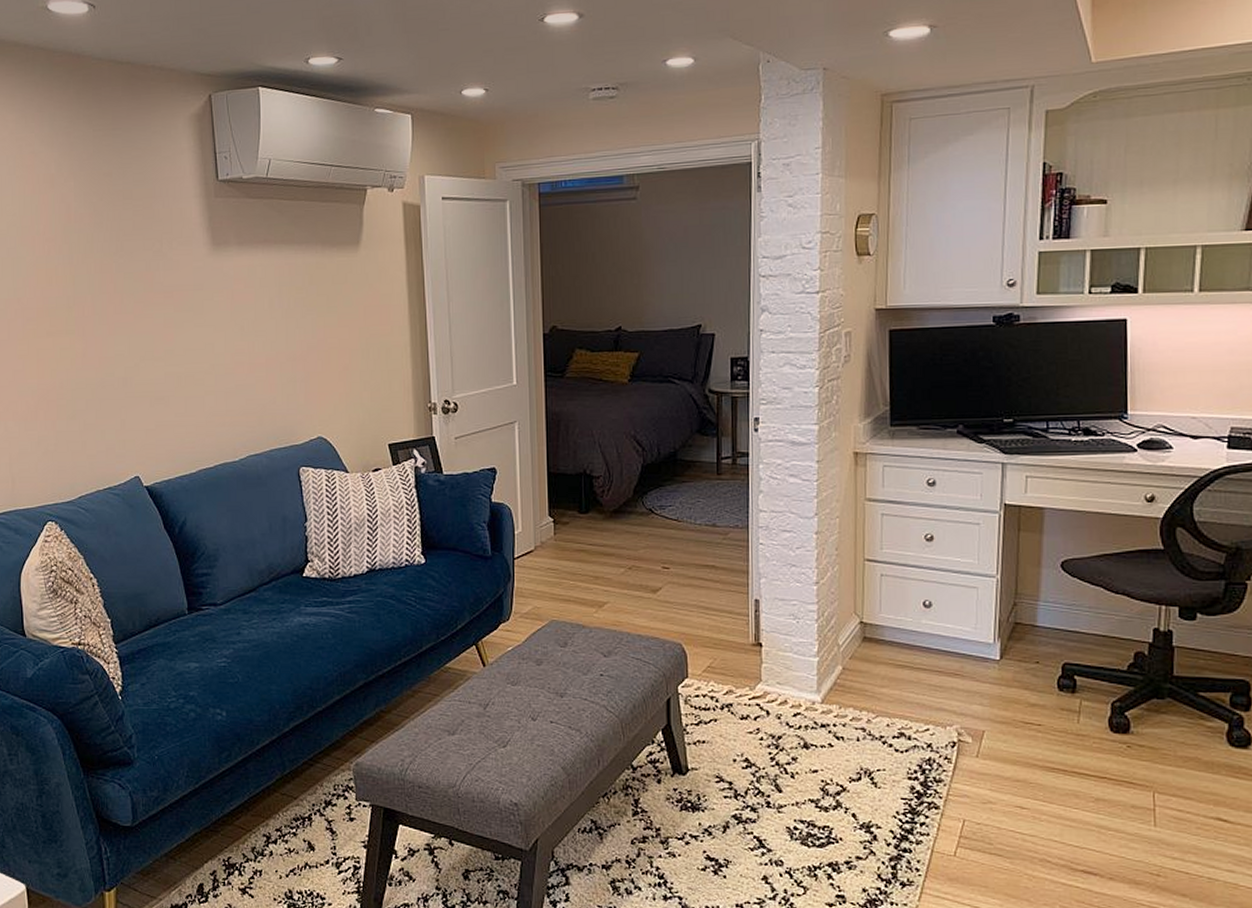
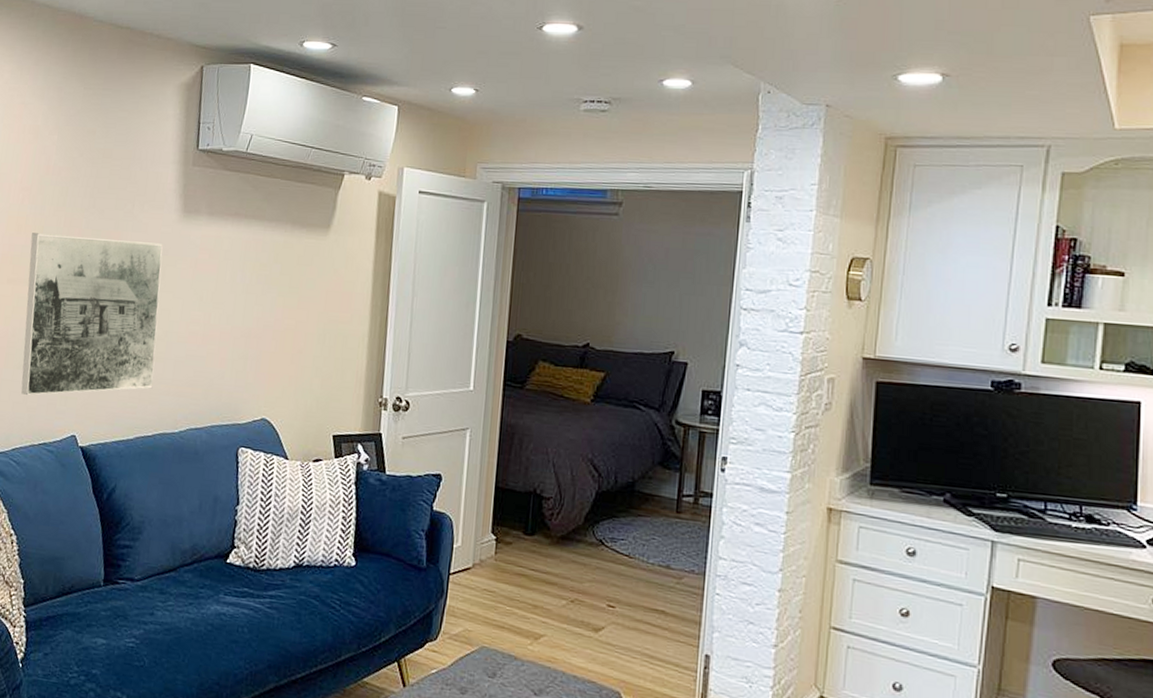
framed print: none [64,279,208,443] -> present [21,233,163,396]

